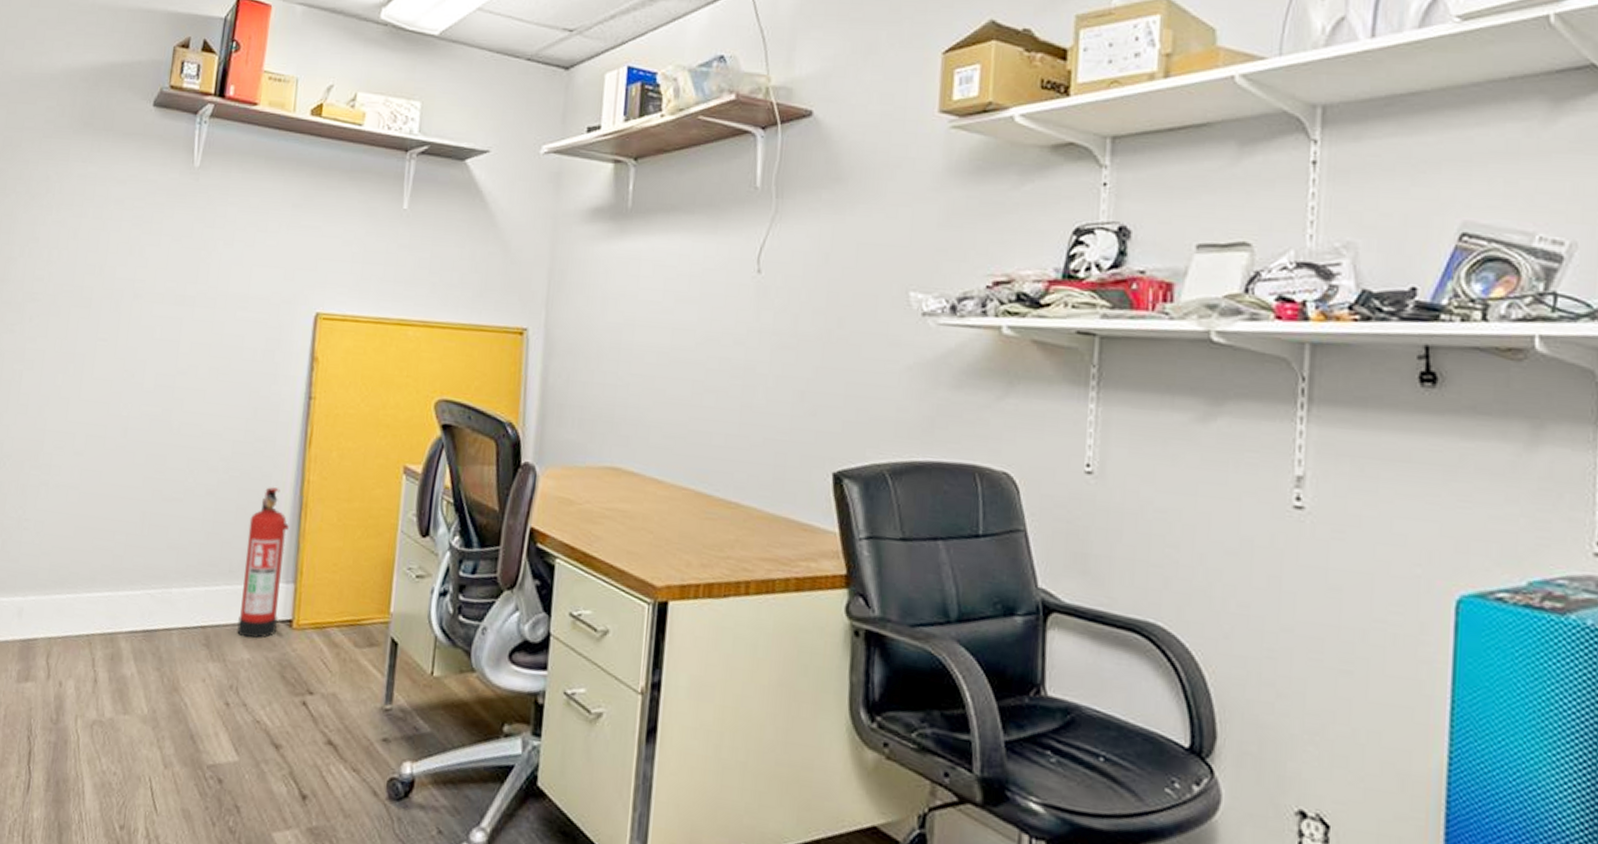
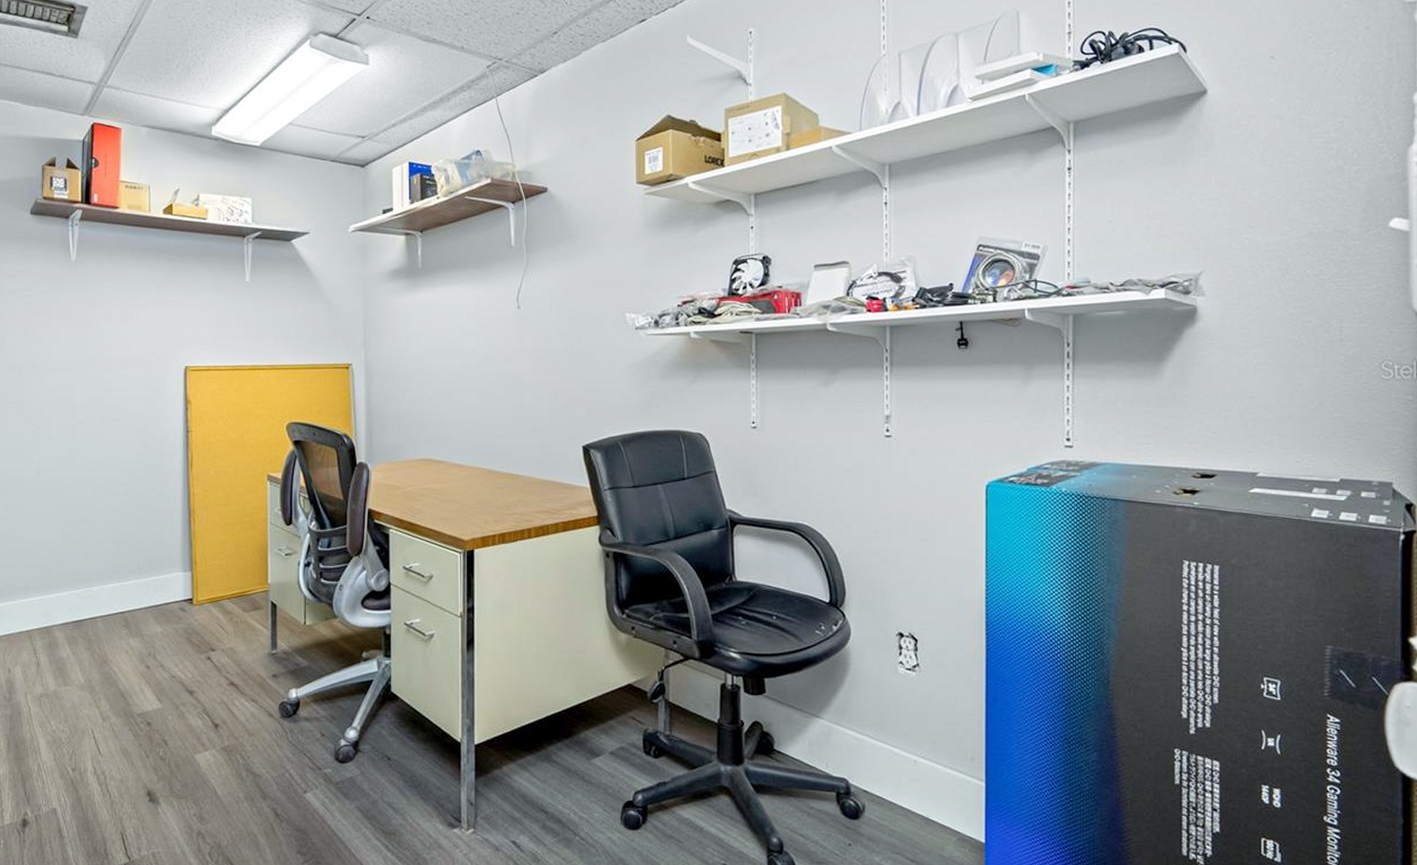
fire extinguisher: present [237,487,289,639] -> none [149,502,182,616]

